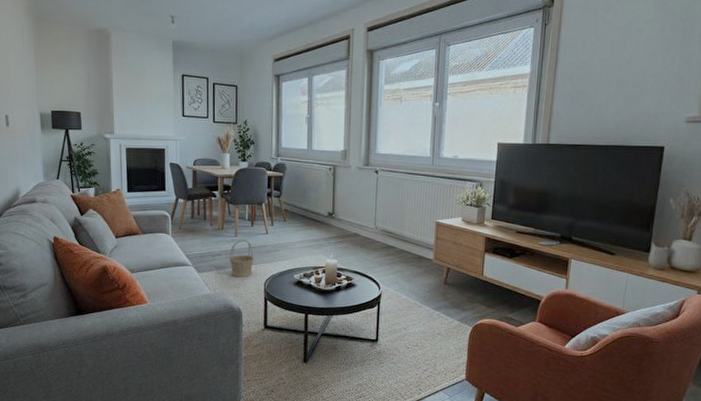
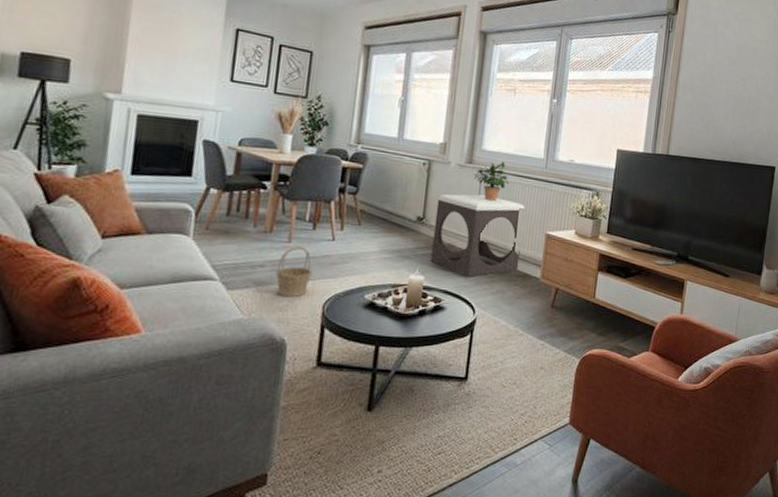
footstool: none [341,191,417,260] -> present [430,194,526,277]
potted plant: none [371,162,402,197] -> present [474,161,510,202]

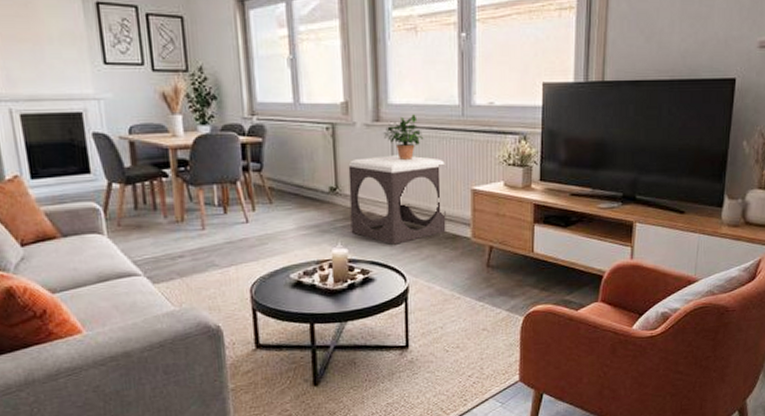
basket: present [276,246,312,298] -> none [196,232,233,285]

